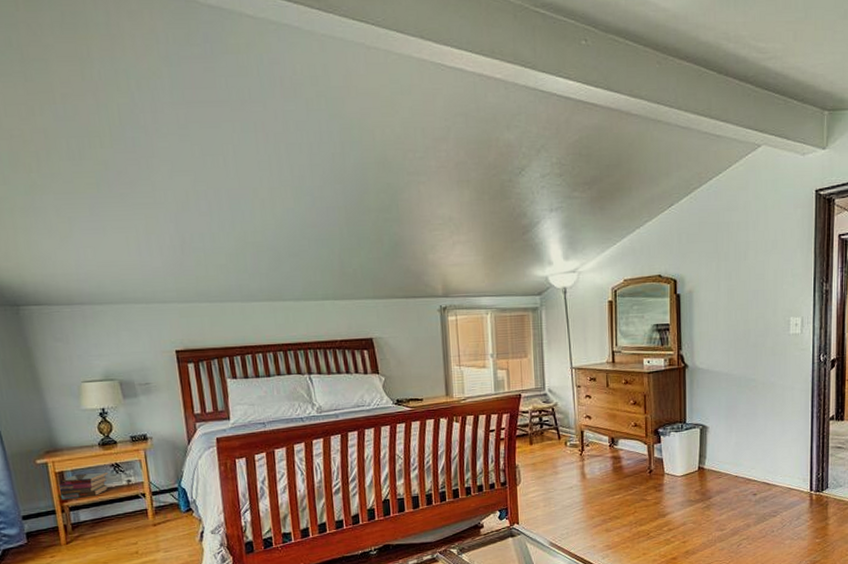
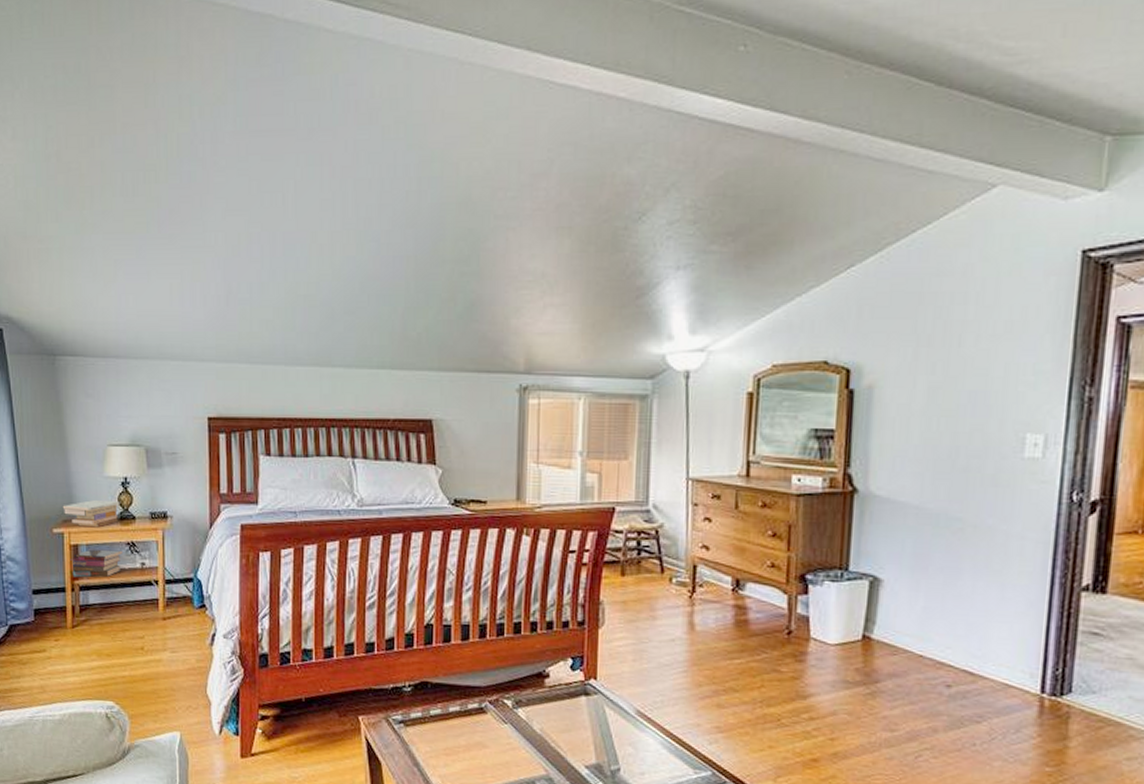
books: none [43,430,101,456] -> present [62,499,120,528]

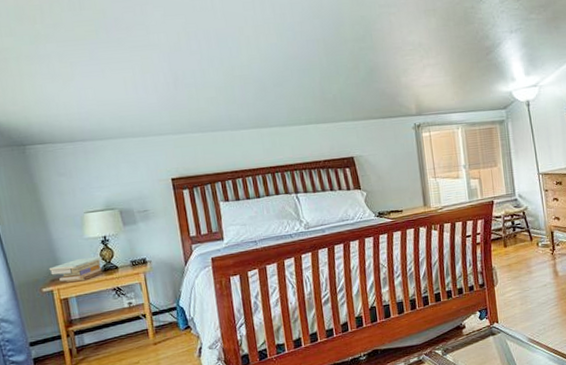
books: present [70,549,123,578] -> none [62,296,110,325]

